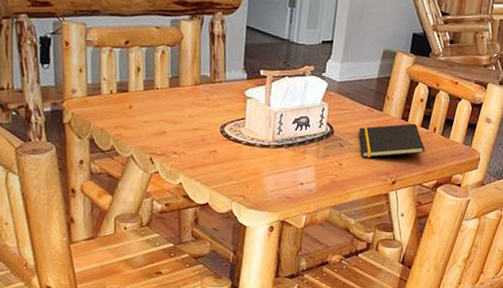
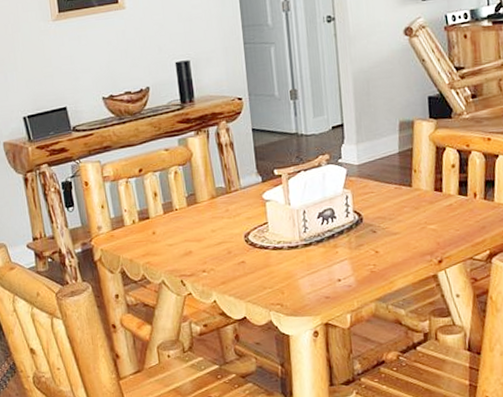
notepad: present [359,123,425,158] -> none [390,192,469,241]

